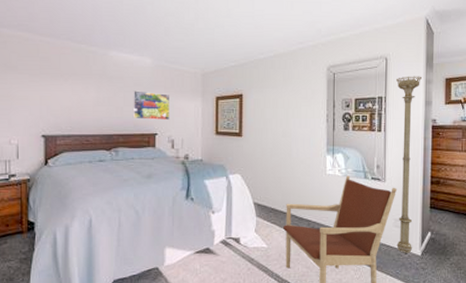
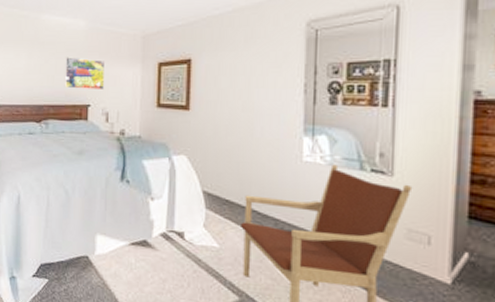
floor lamp: present [396,76,422,253] -> none [409,29,457,279]

